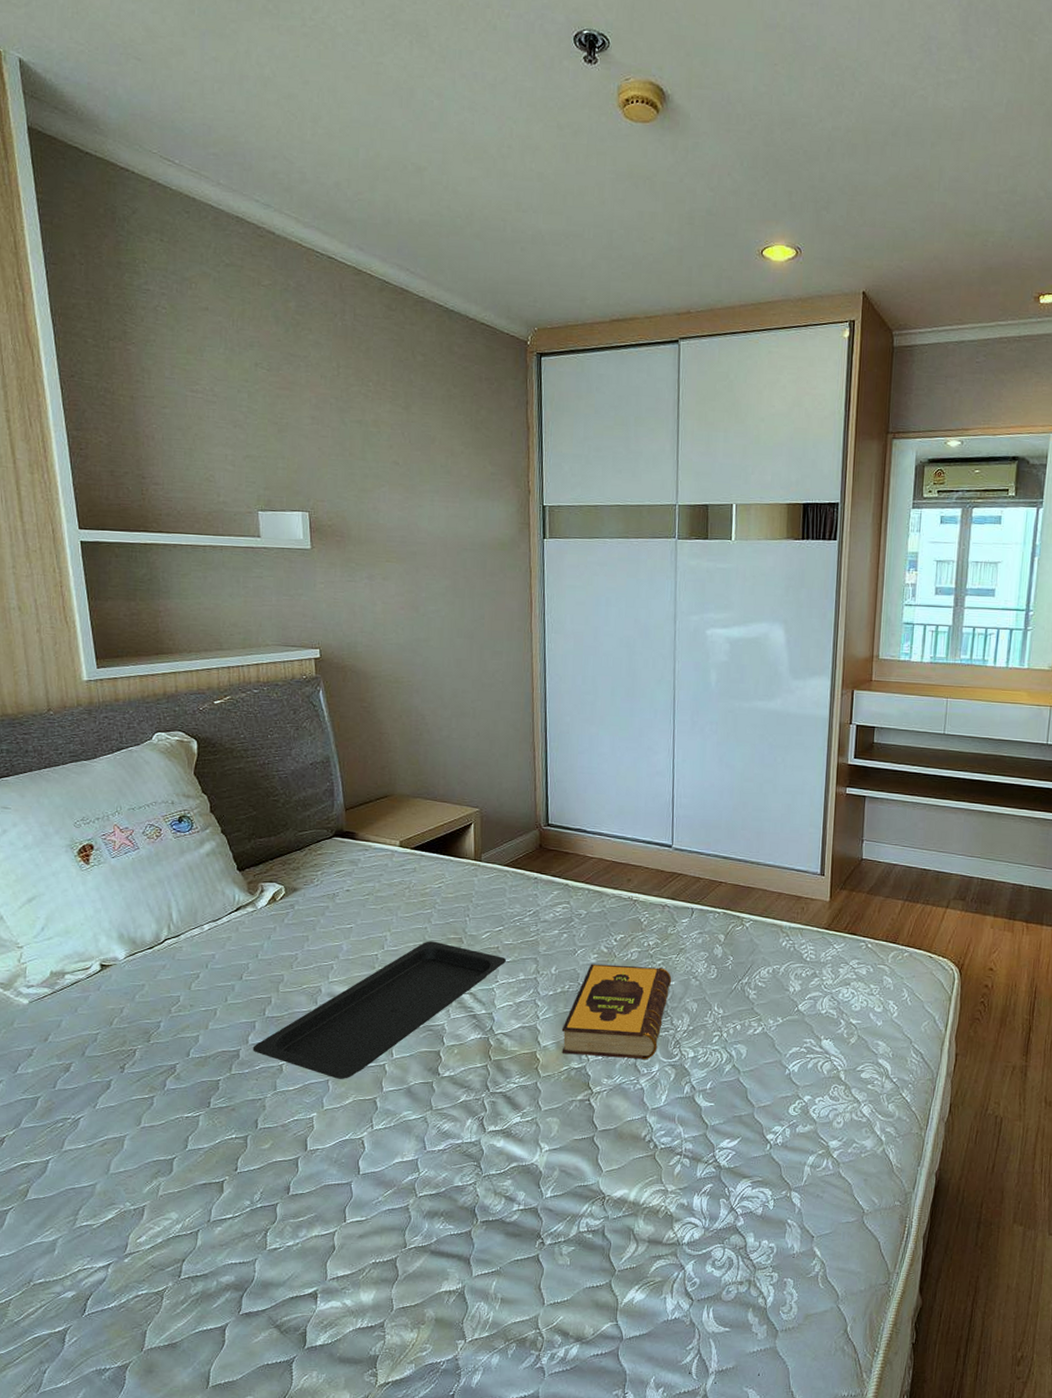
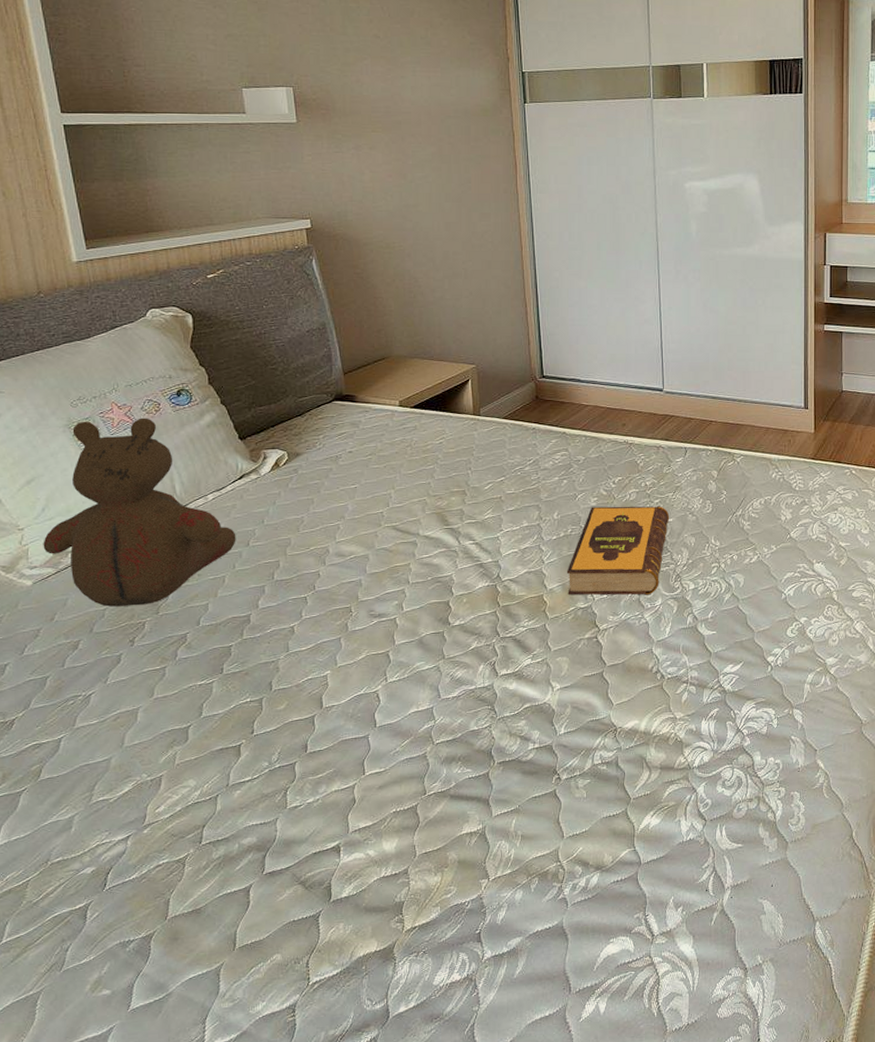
teddy bear: none [40,842,230,1032] -> present [43,418,236,607]
serving tray: present [252,941,507,1079] -> none [263,495,510,636]

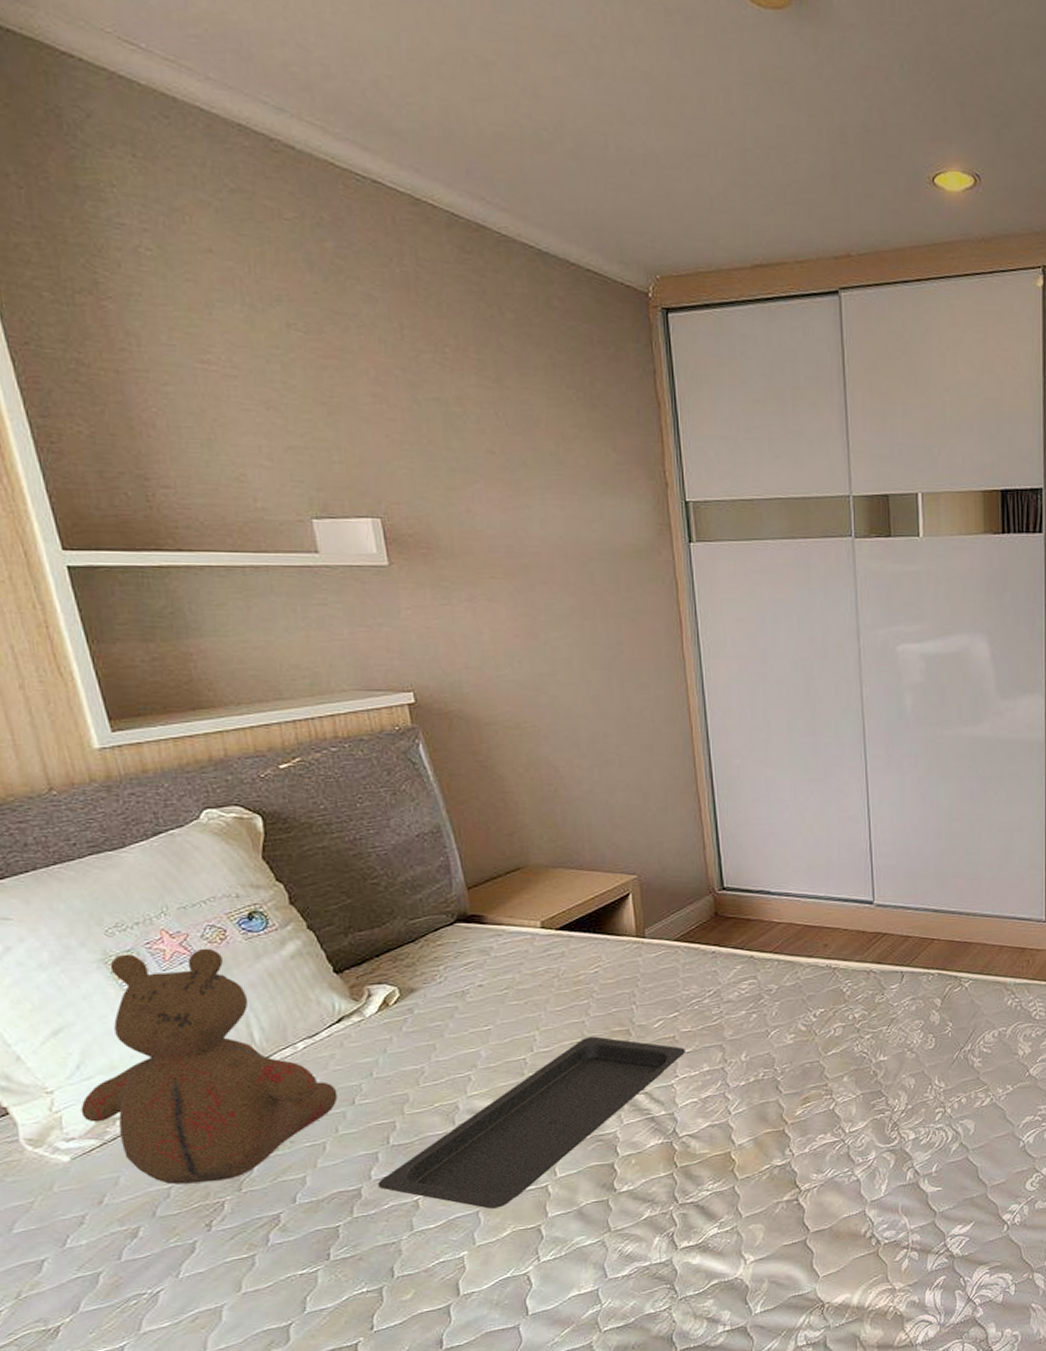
serving tray: none [263,495,510,636] -> present [377,1036,687,1209]
hardback book: present [566,505,670,595] -> none [758,1041,884,1151]

